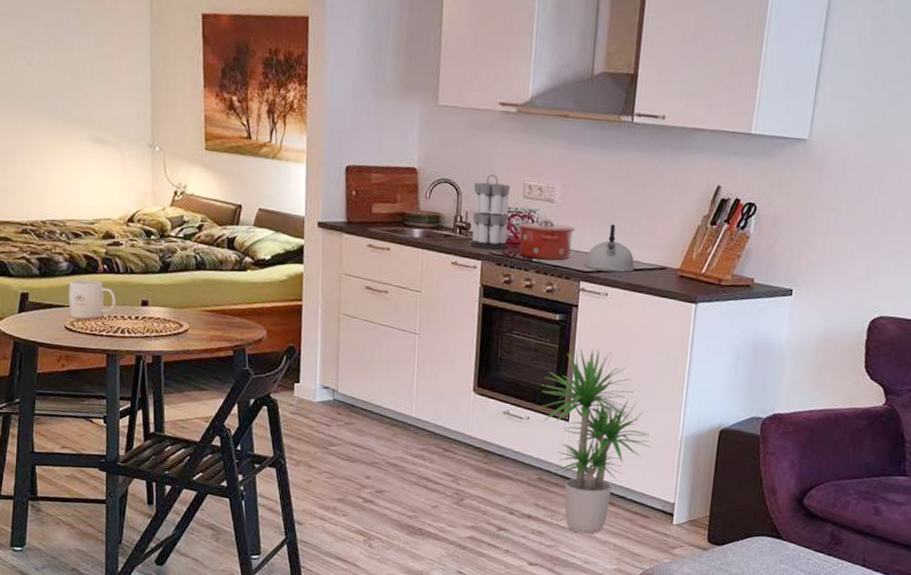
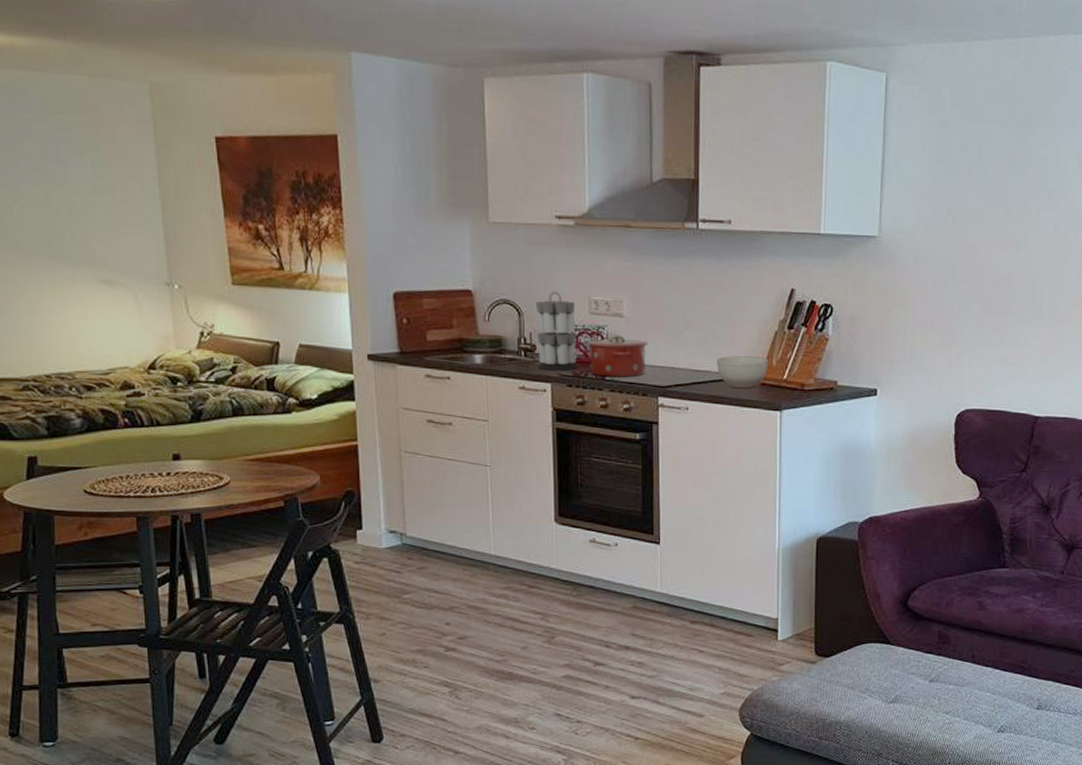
mug: present [68,280,116,321] -> none [85,436,142,482]
potted plant: present [535,347,652,534] -> none [623,464,749,660]
kettle: present [584,224,635,273] -> none [661,335,714,385]
bowl: none [638,247,689,280] -> present [716,356,769,389]

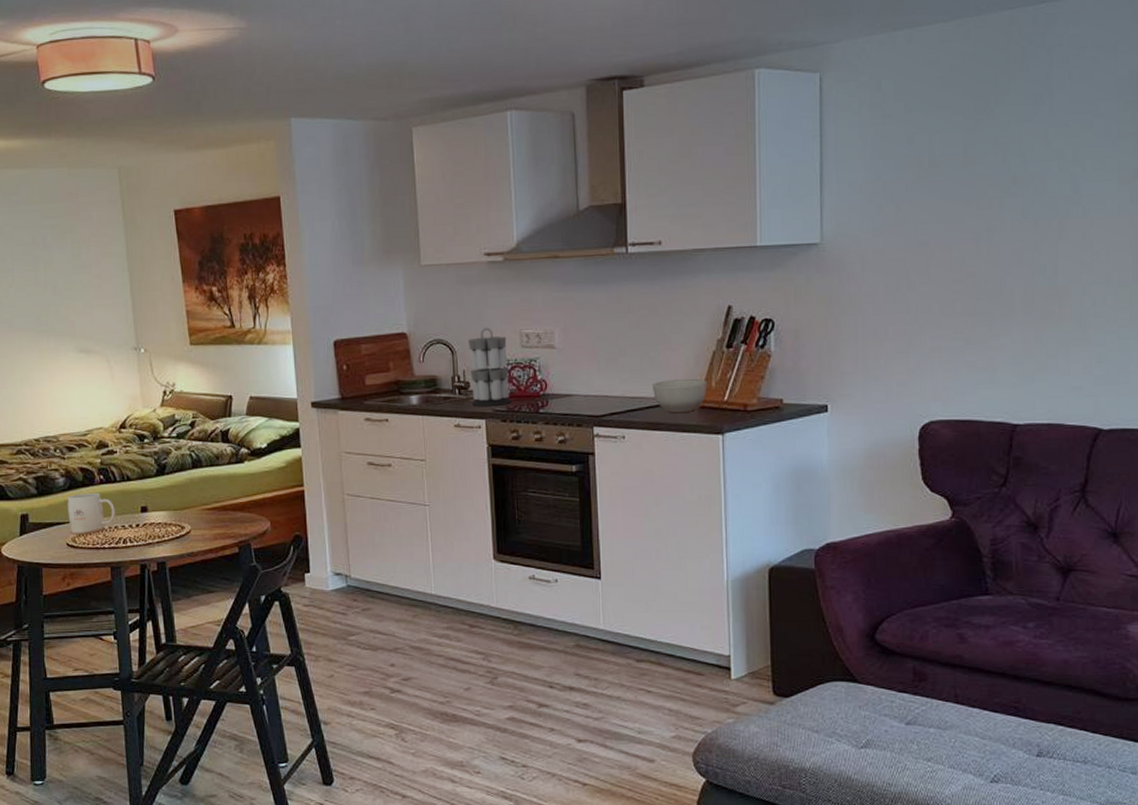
mug: none [85,436,142,482] -> present [67,492,115,535]
casserole: present [585,335,648,379] -> none [517,367,581,411]

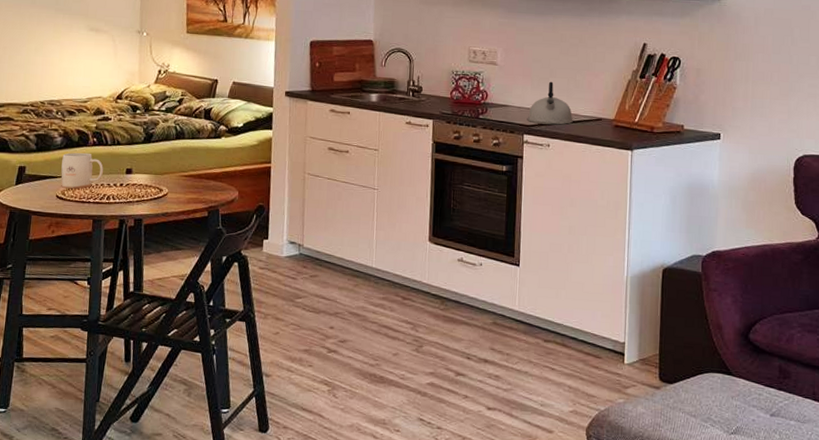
spice rack: present [467,328,511,407] -> none [423,42,457,110]
kettle: none [595,361,651,413] -> present [527,81,573,125]
bowl: present [652,379,708,414] -> none [575,100,622,130]

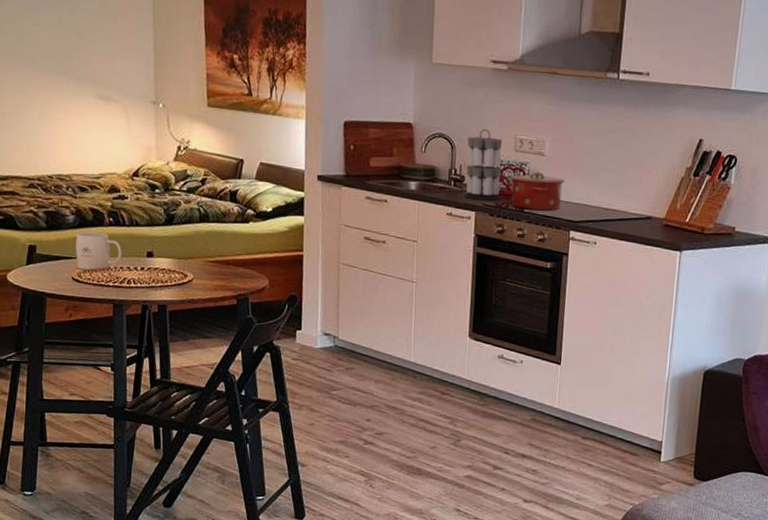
spice rack: none [423,42,457,110] -> present [465,128,503,201]
casserole: none [463,80,517,118] -> present [508,171,565,212]
kettle: present [527,81,573,125] -> none [574,176,622,223]

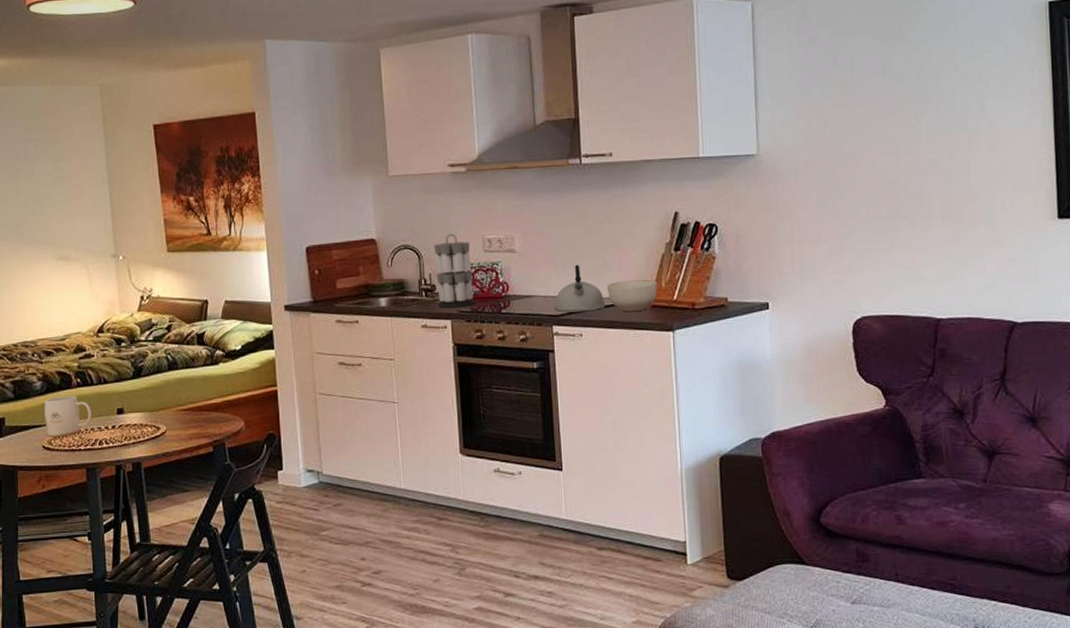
casserole: present [508,171,565,212] -> none [481,269,540,311]
kettle: none [574,176,622,223] -> present [554,264,606,313]
bowl: none [625,197,674,229] -> present [606,280,658,312]

